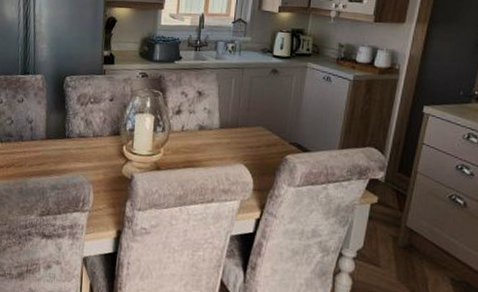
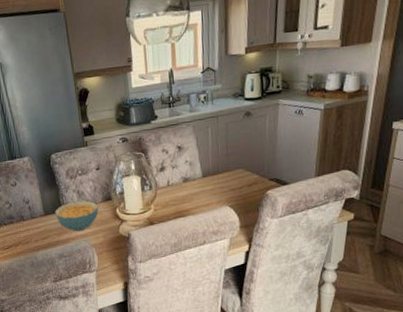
cereal bowl: none [57,130,105,164] -> present [55,200,99,232]

